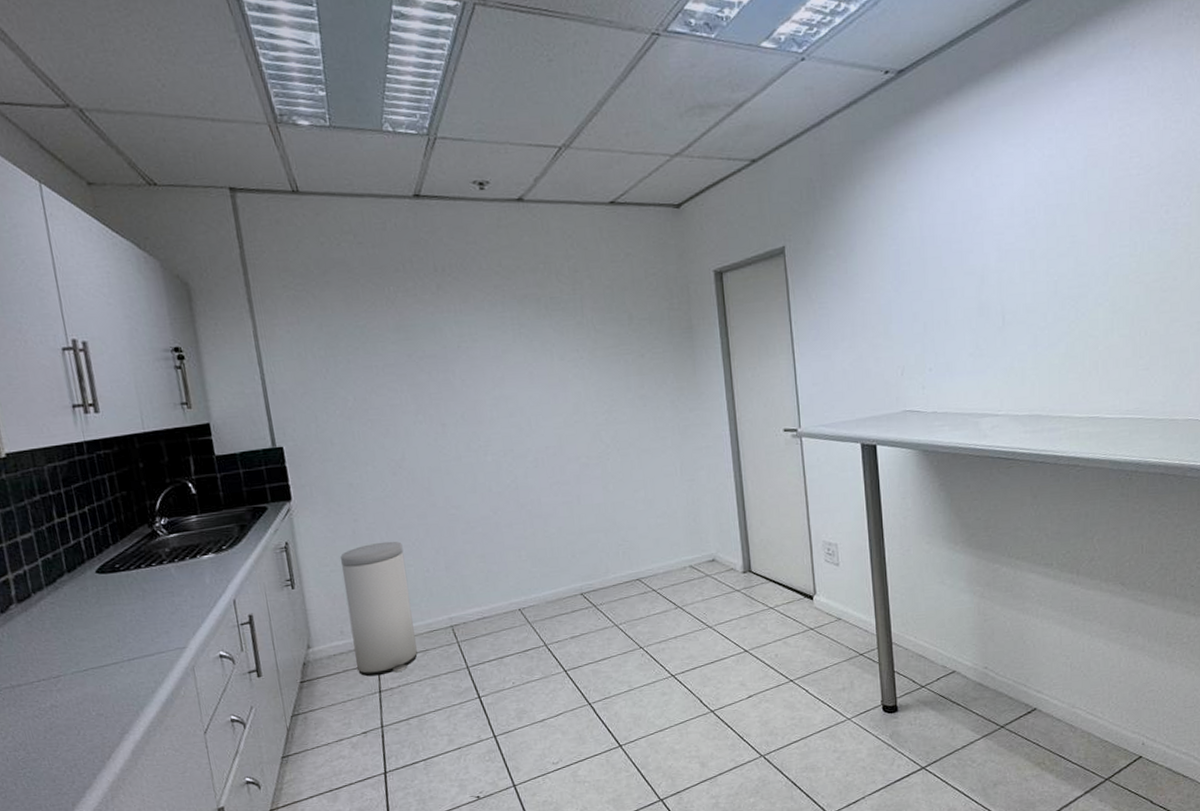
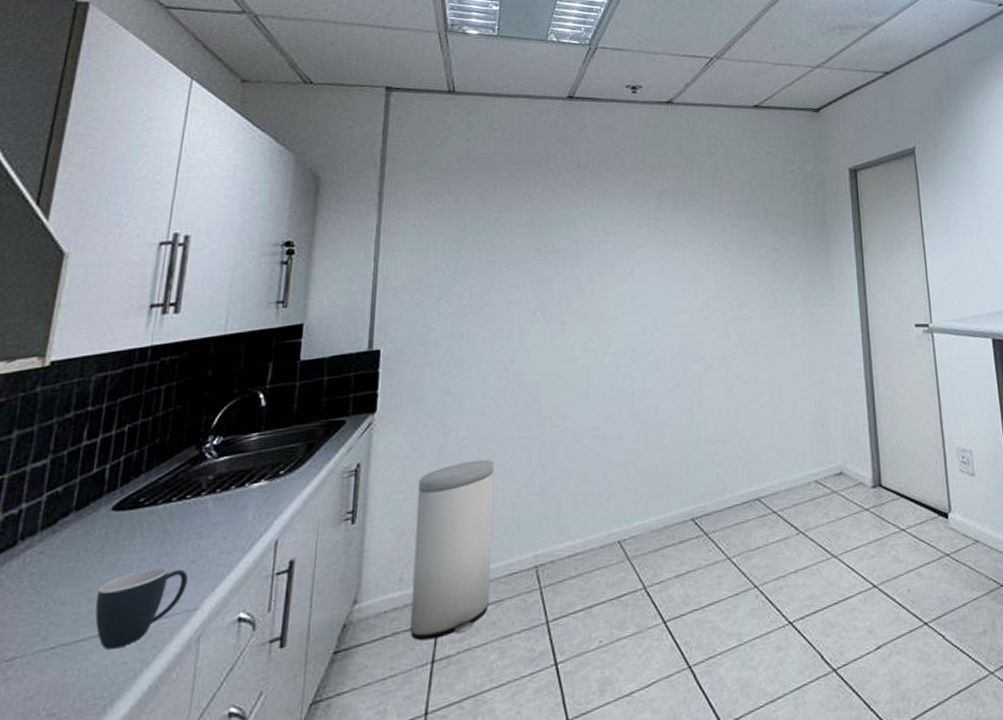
mug: none [105,616,173,673] -> present [95,566,189,650]

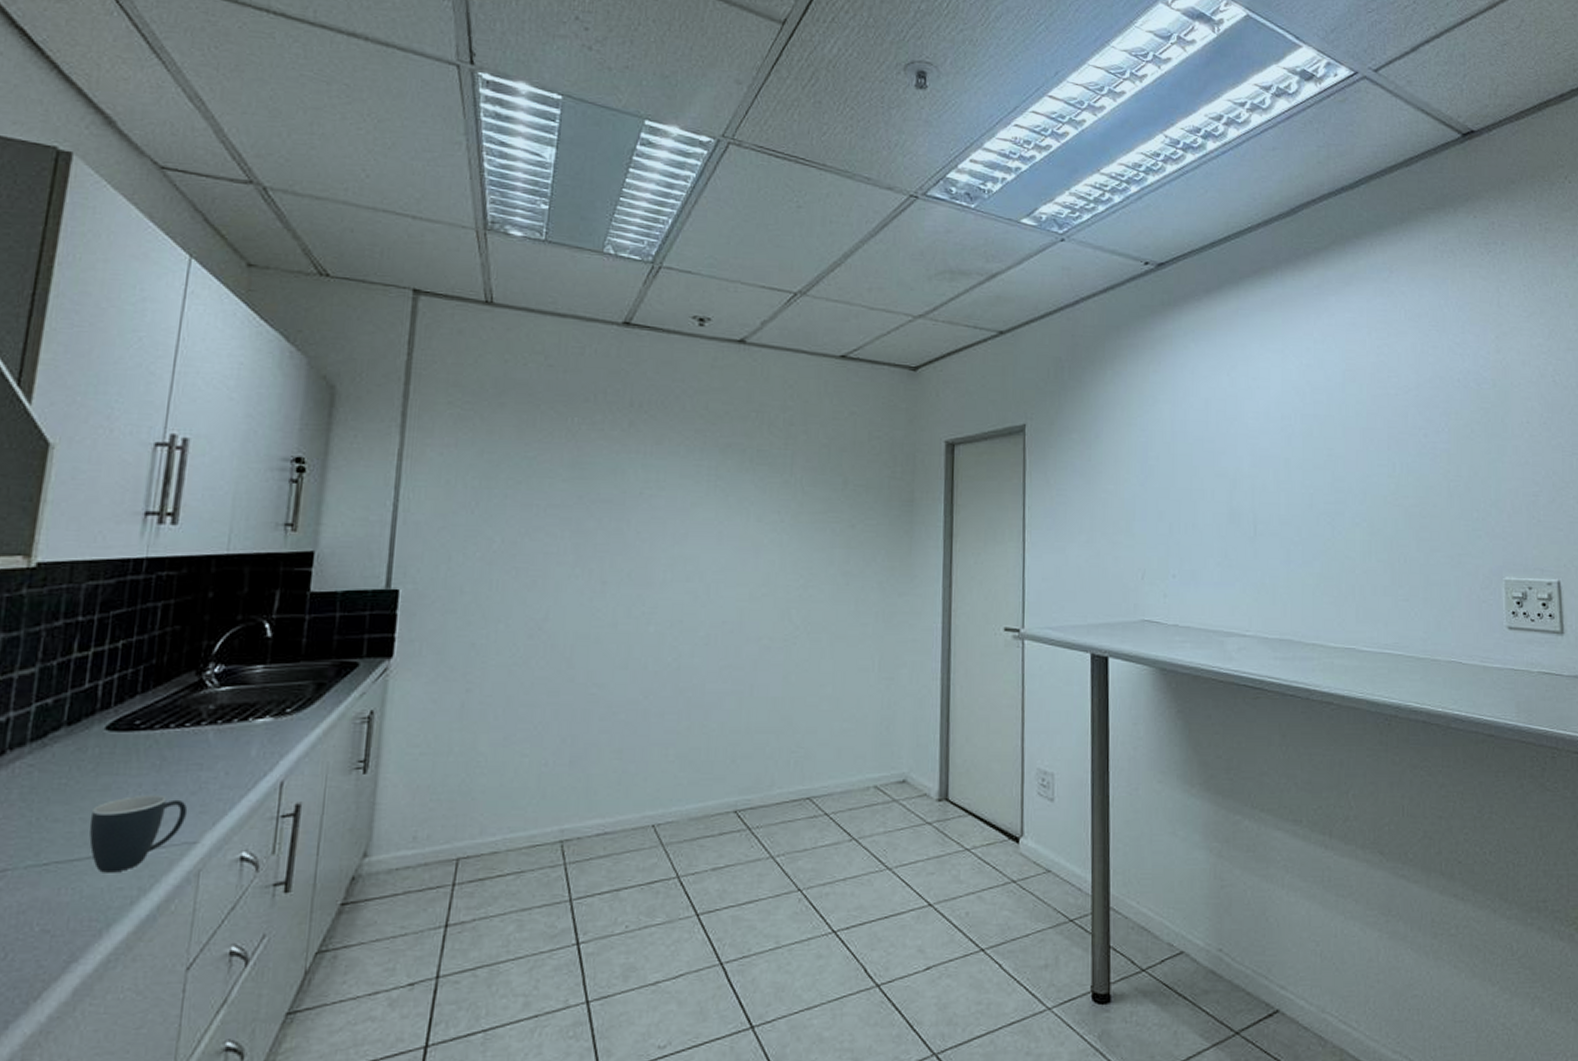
pedal bin: present [409,459,494,641] -> none [422,721,521,903]

